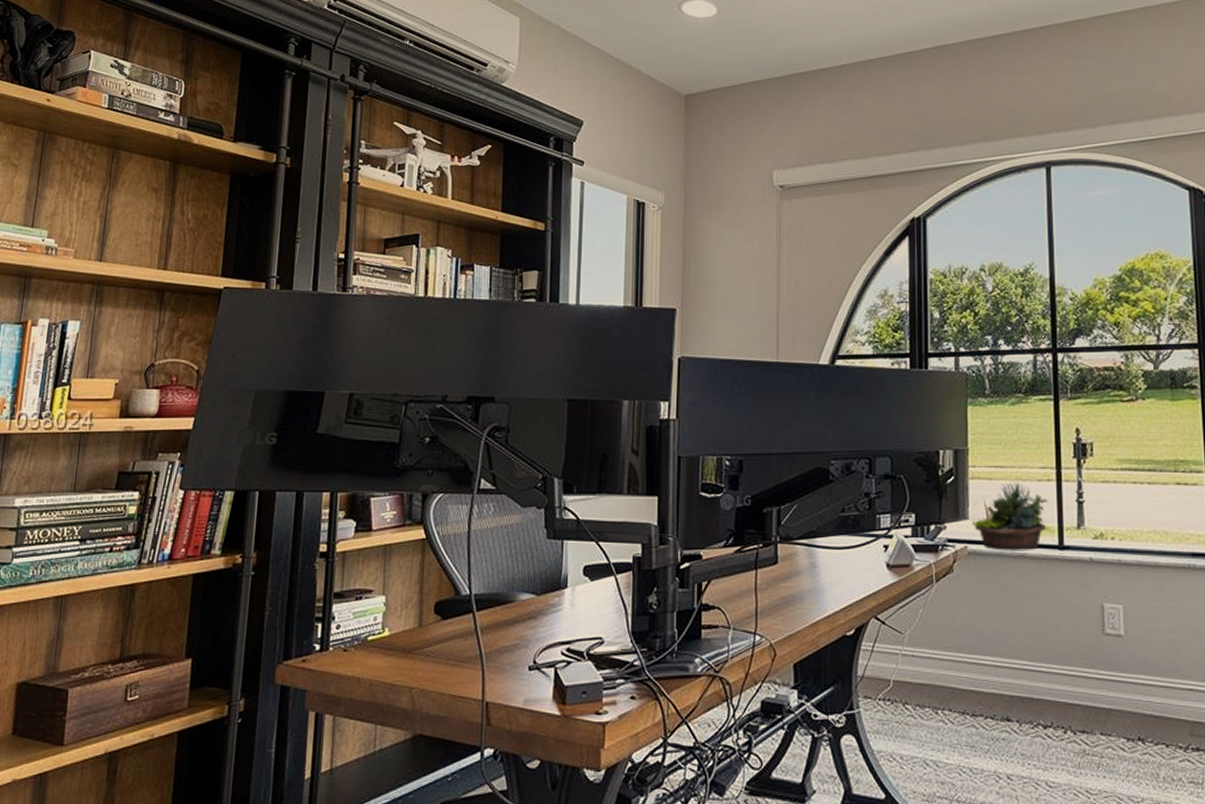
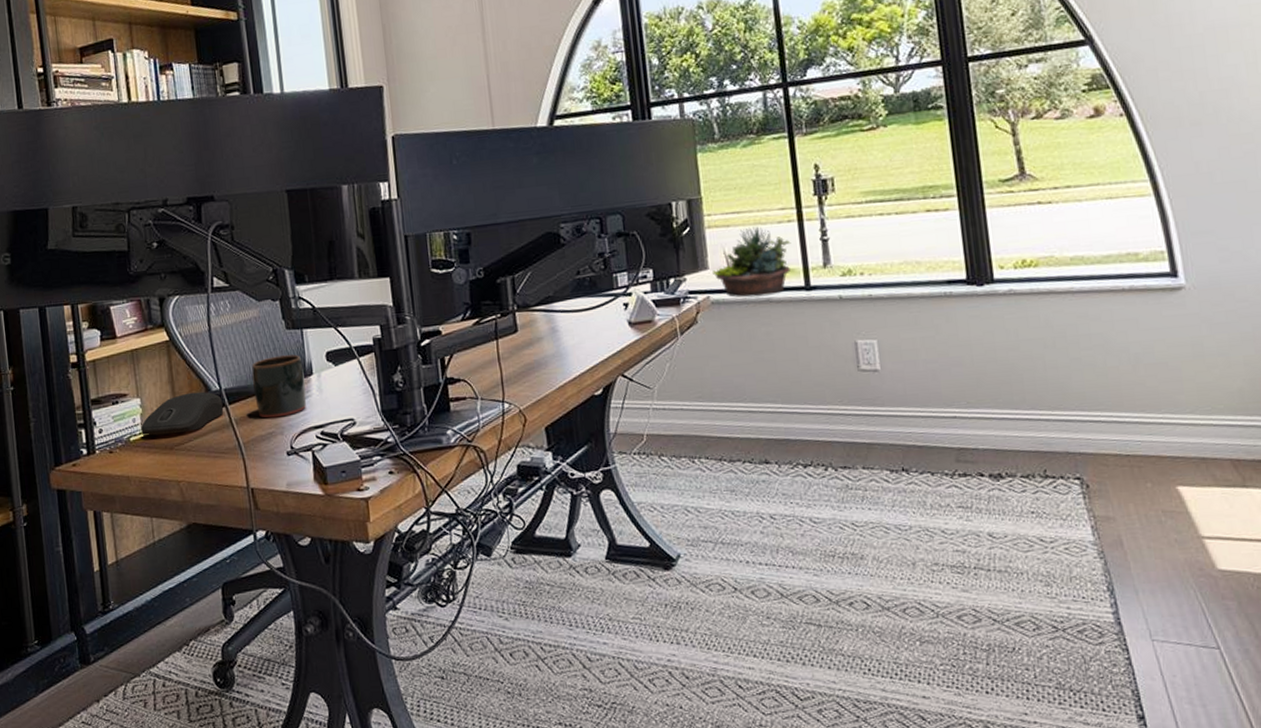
computer mouse: none [381,595,471,637] -> present [141,392,224,436]
mug: none [504,565,559,629] -> present [251,354,307,419]

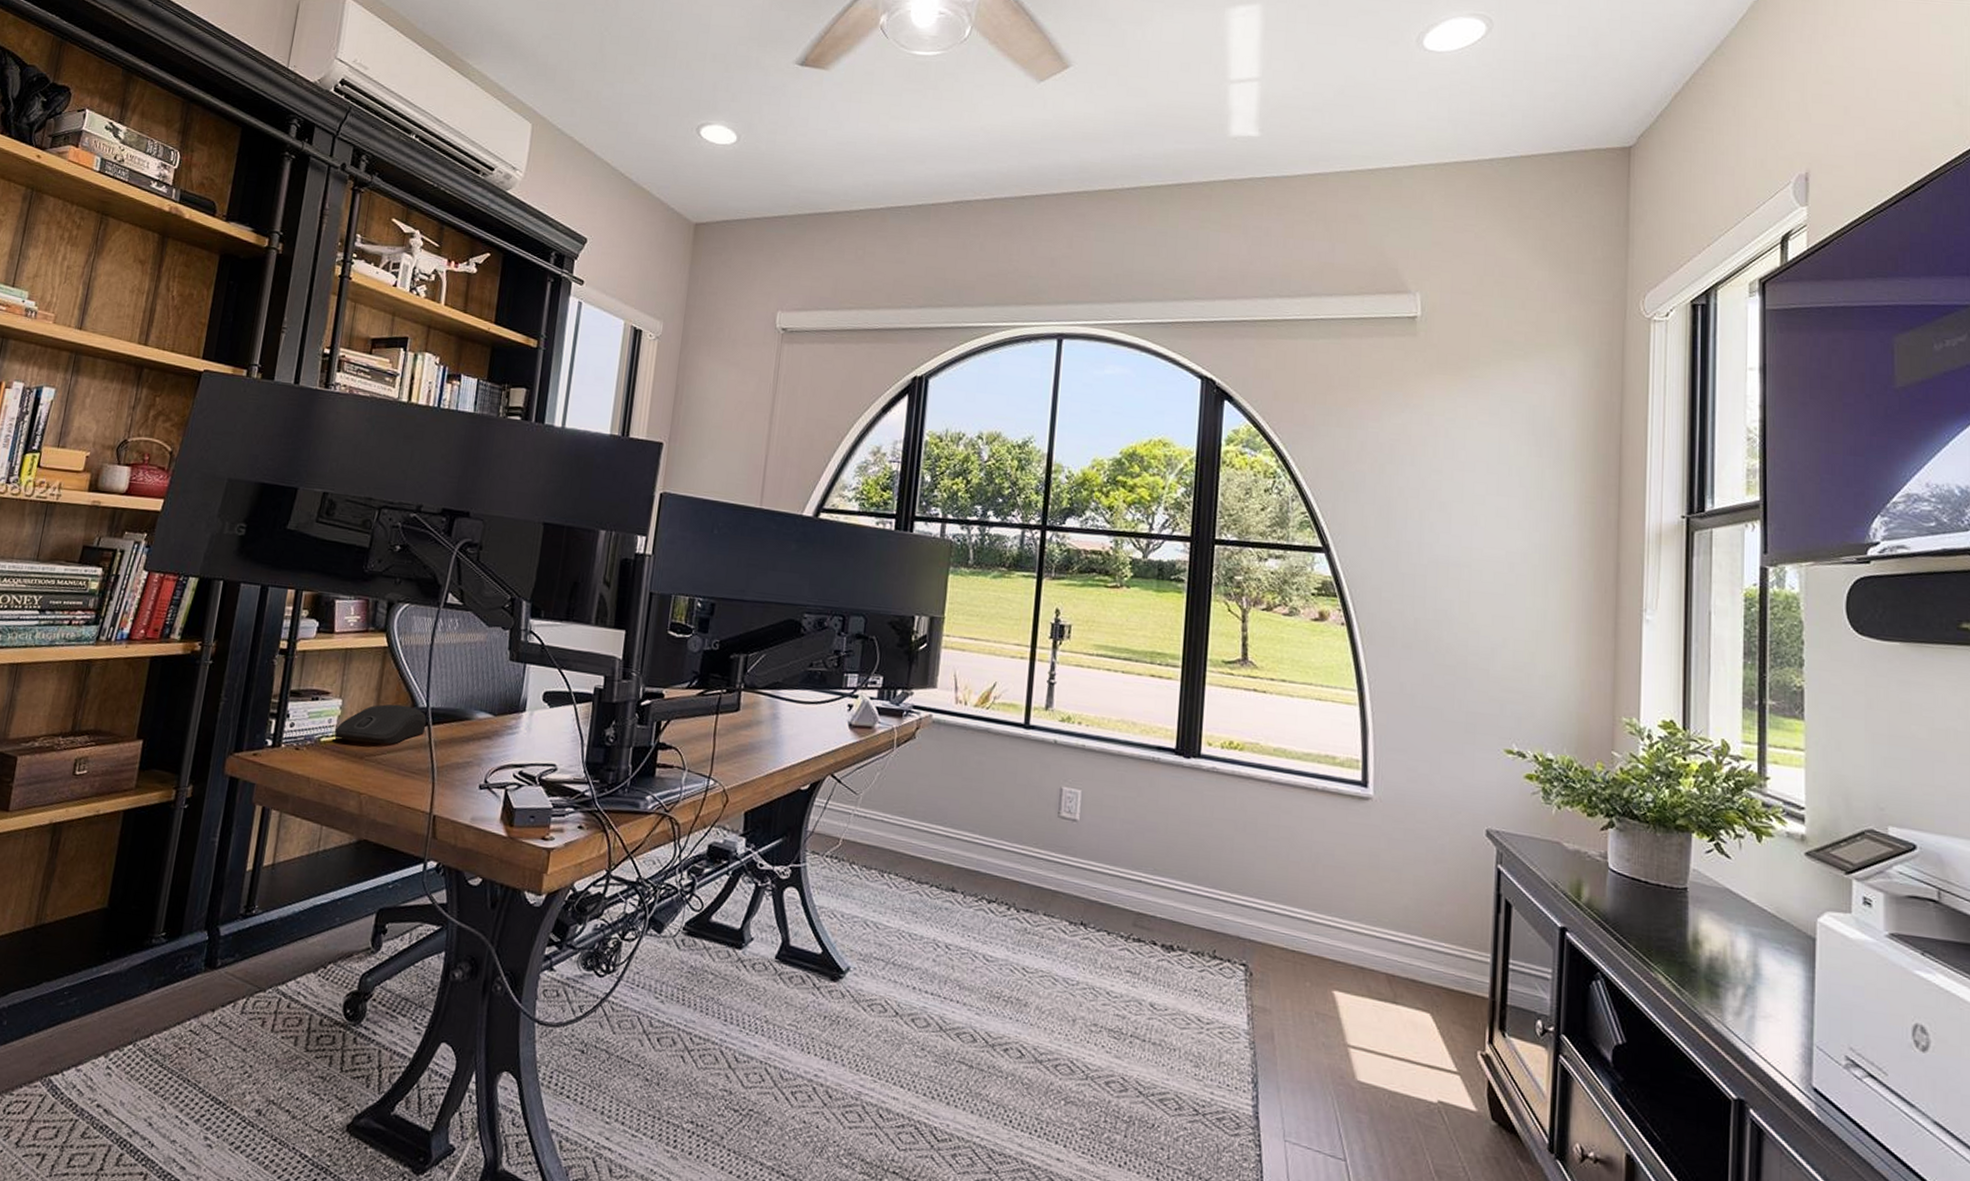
mug: present [251,354,307,419] -> none [460,685,518,748]
succulent planter: present [711,226,791,298] -> none [939,655,1020,727]

